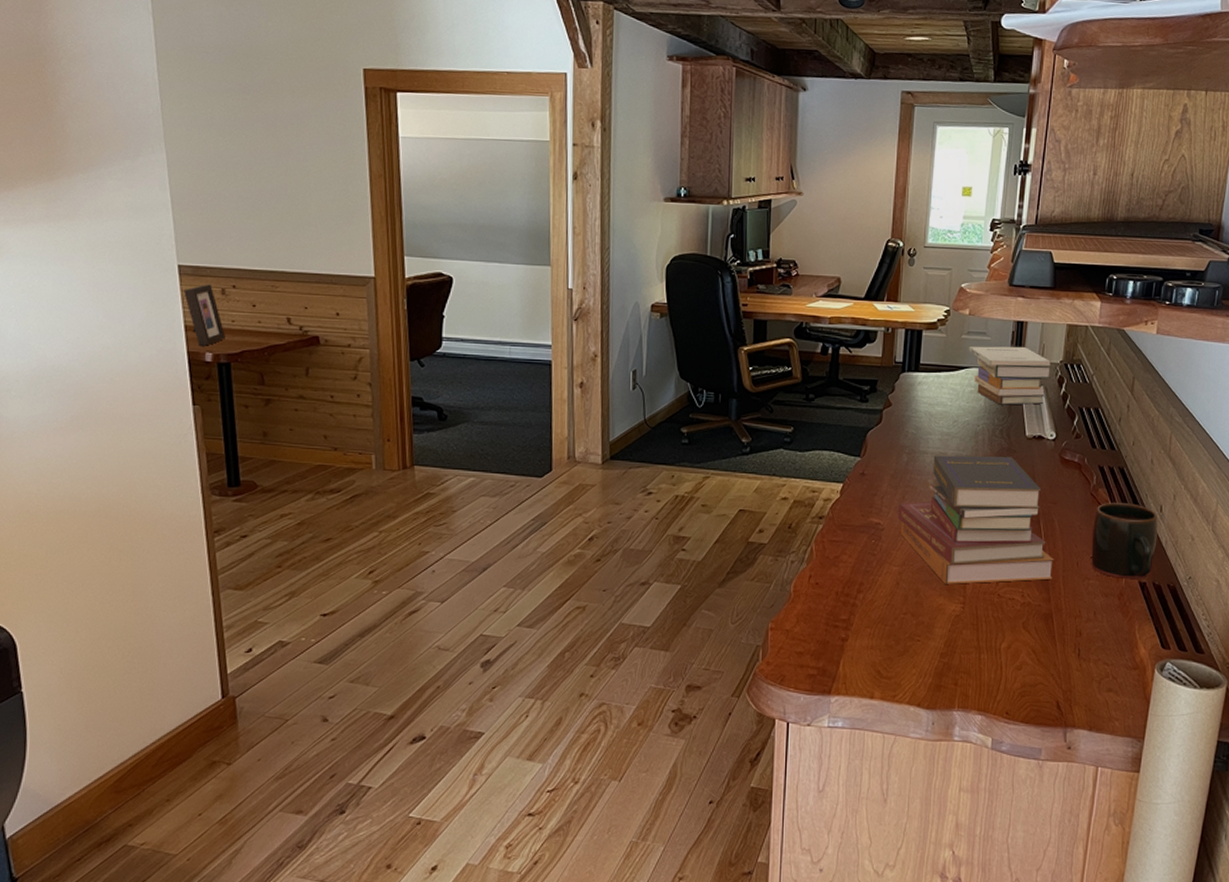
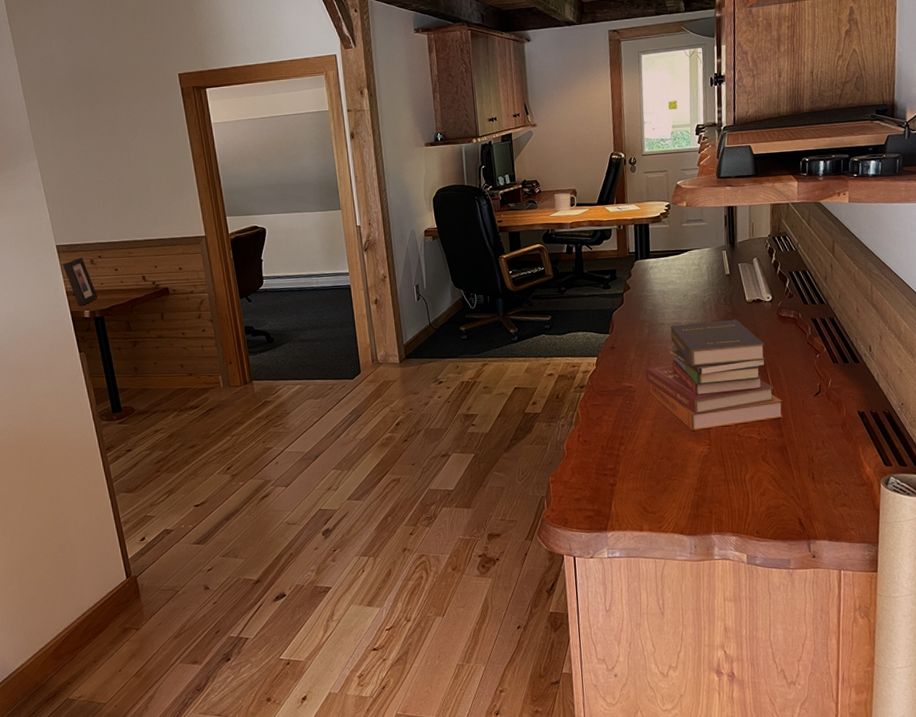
mug: none [812,279,841,303] -> present [554,192,577,212]
books: present [969,346,1052,405] -> none [689,226,762,278]
mug: present [1091,503,1158,580] -> none [812,347,870,411]

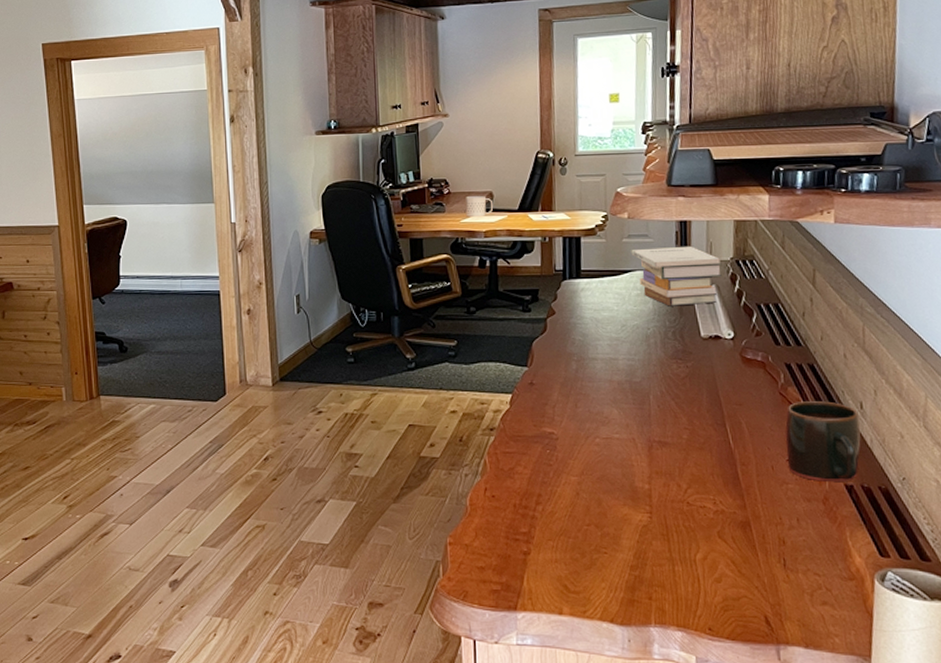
books: present [645,319,784,431] -> none [571,358,747,493]
books: none [689,226,762,278] -> present [631,245,722,306]
mug: none [812,347,870,411] -> present [785,401,861,483]

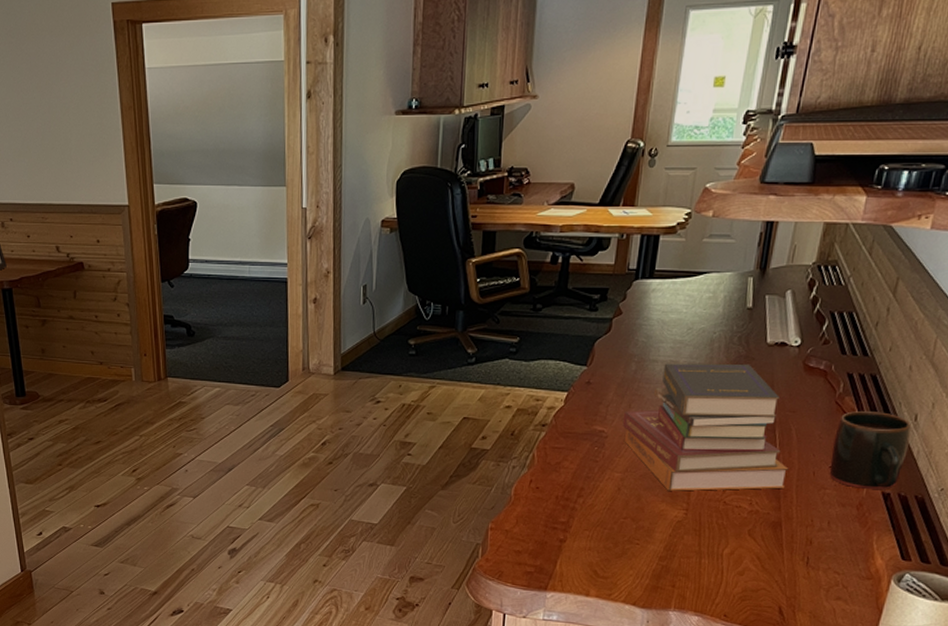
mug: present [465,195,494,218] -> none [543,186,574,211]
books: none [571,358,747,493] -> present [622,363,789,491]
books: present [631,245,722,306] -> none [710,248,803,311]

